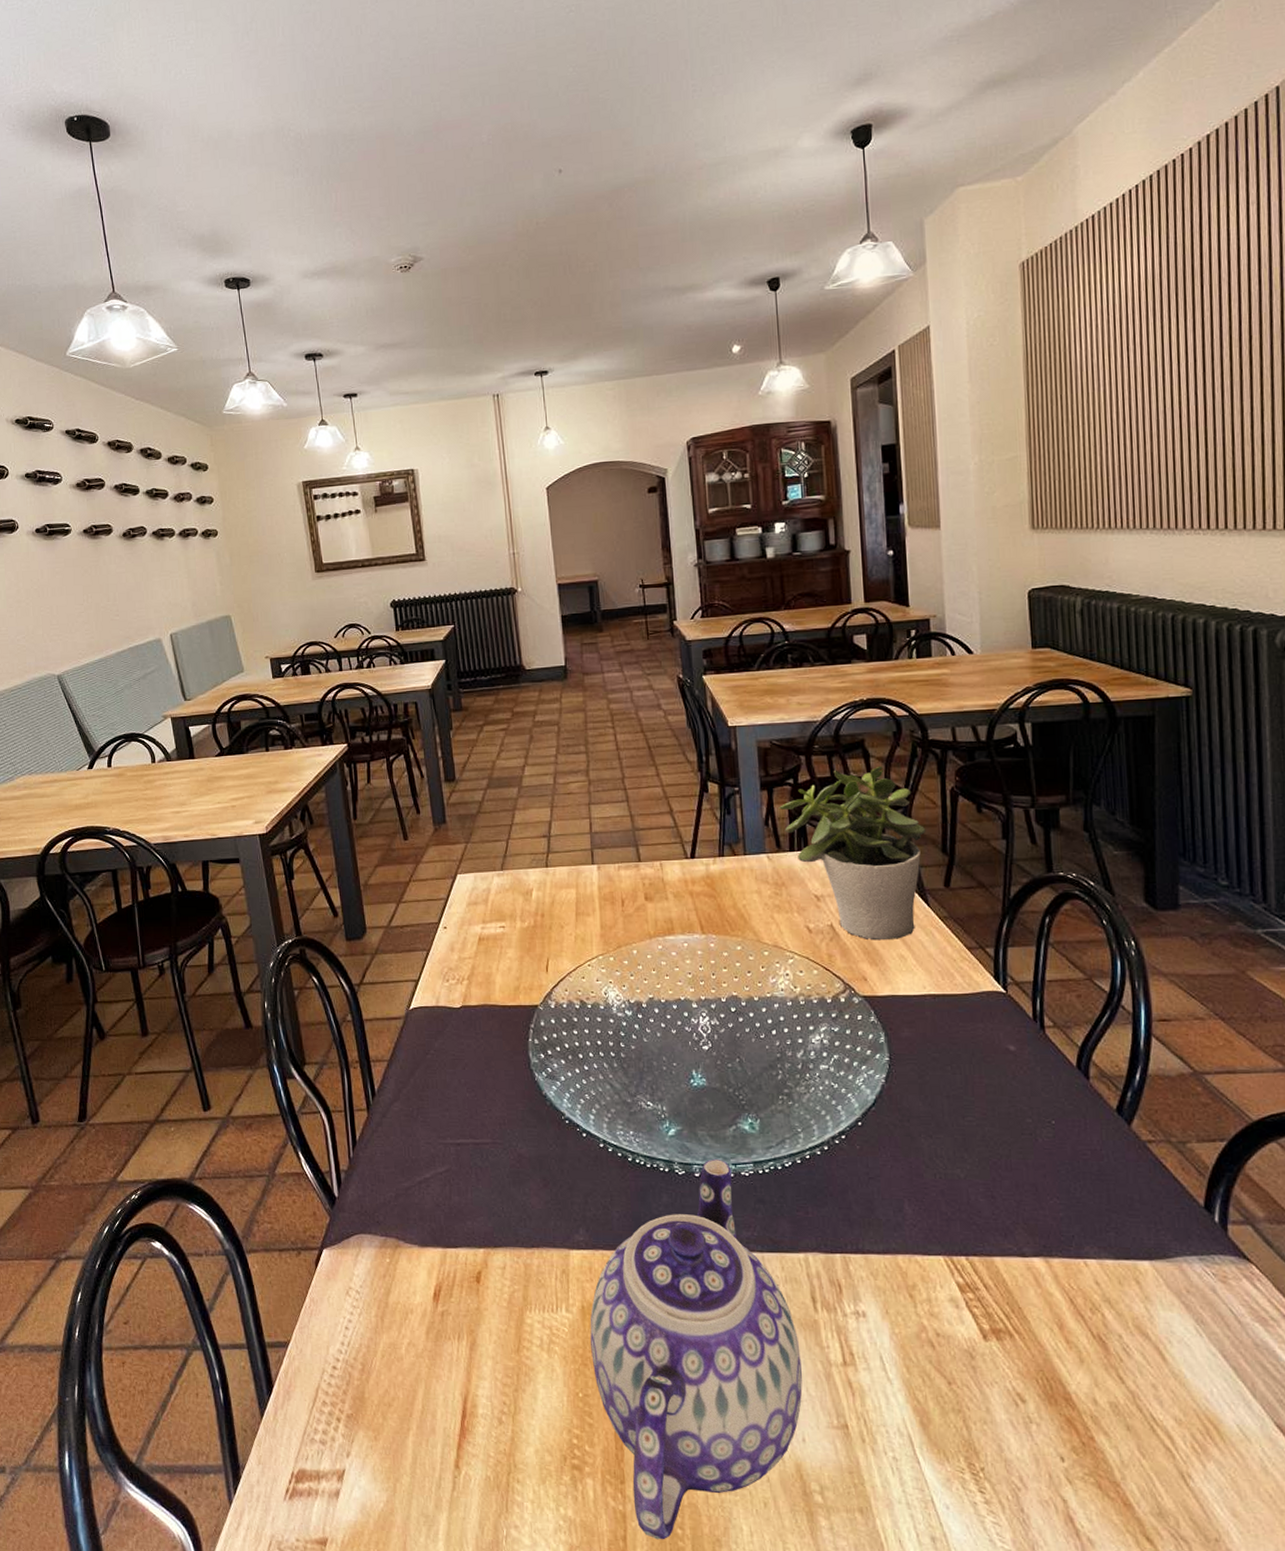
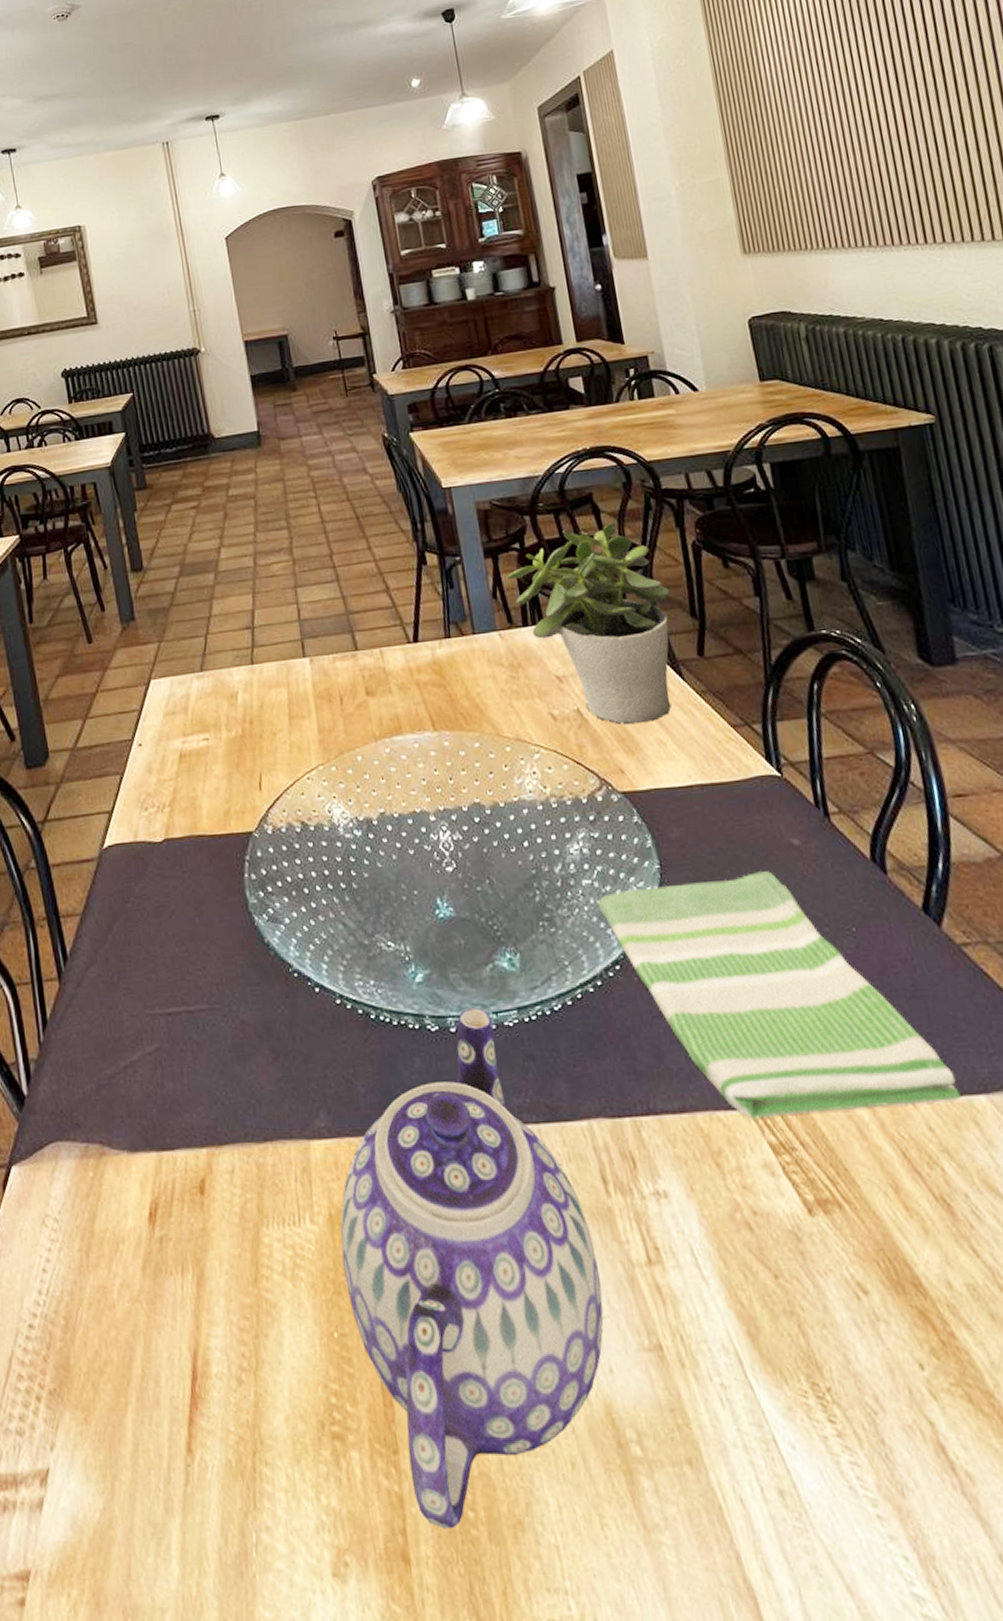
dish towel: none [830,1070,1127,1264] -> present [596,871,961,1119]

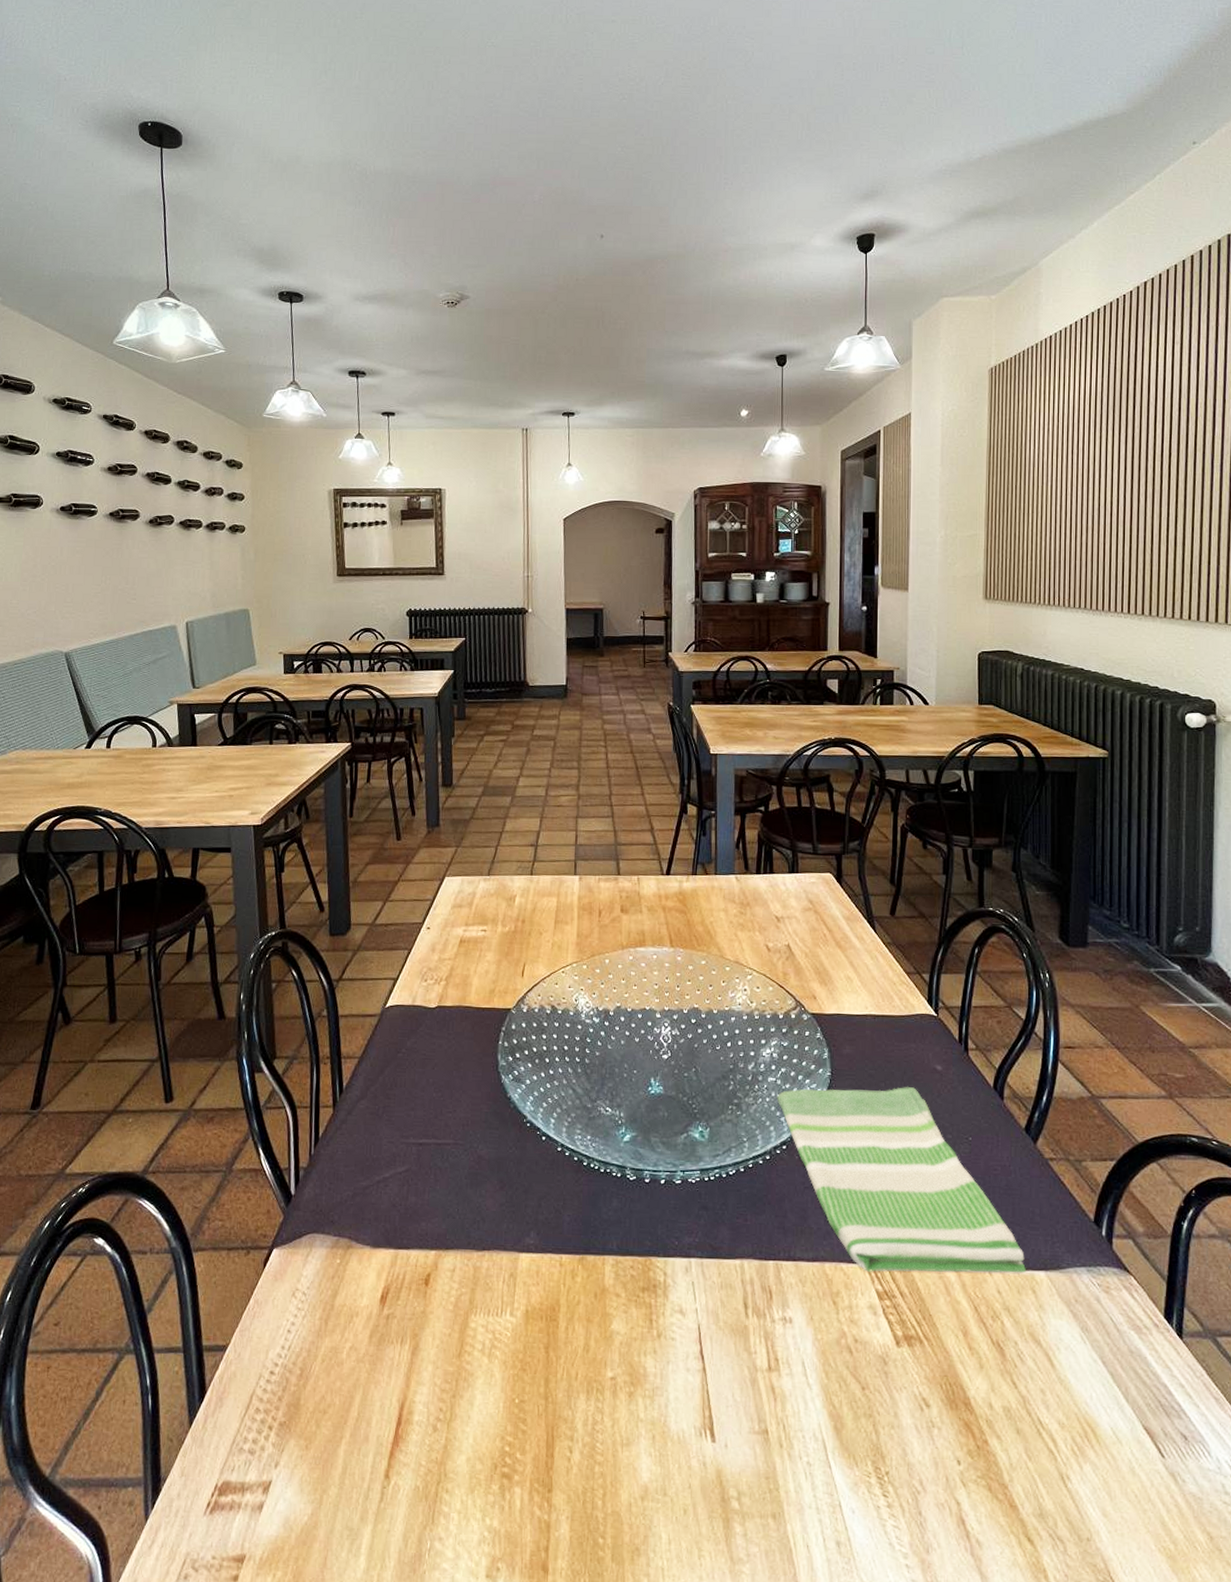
teapot: present [340,1007,604,1529] -> none [531,1165,730,1550]
potted plant: present [507,521,672,725] -> none [750,800,878,962]

